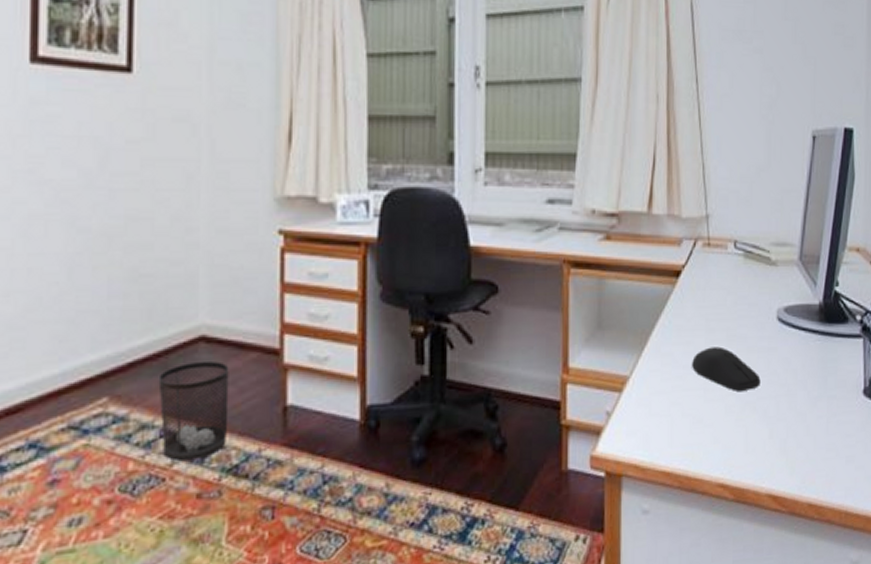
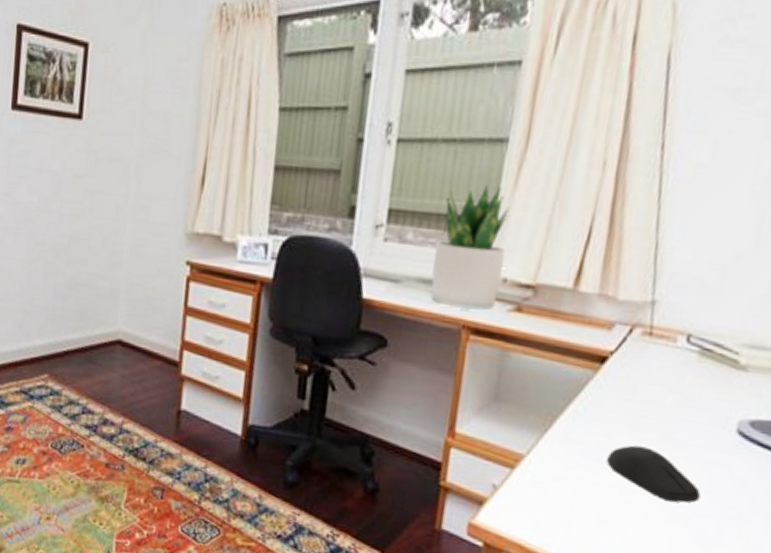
waste bin: present [158,360,229,460] -> none [83,359,138,437]
planter: none [530,123,591,245] -> present [431,185,510,311]

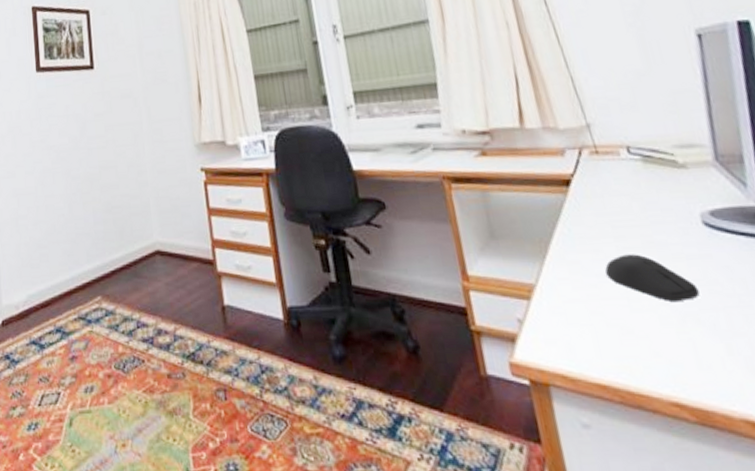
planter: present [431,185,510,311] -> none [396,58,463,163]

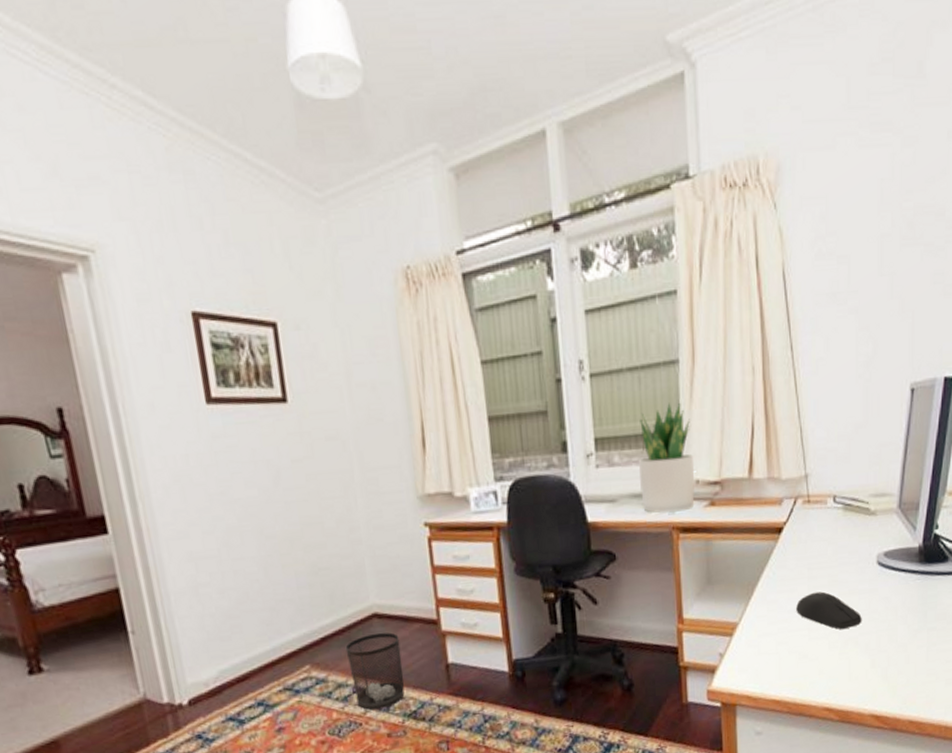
waste bin: none [131,269,184,346] -> present [345,632,405,710]
planter: none [396,58,463,163] -> present [638,403,695,514]

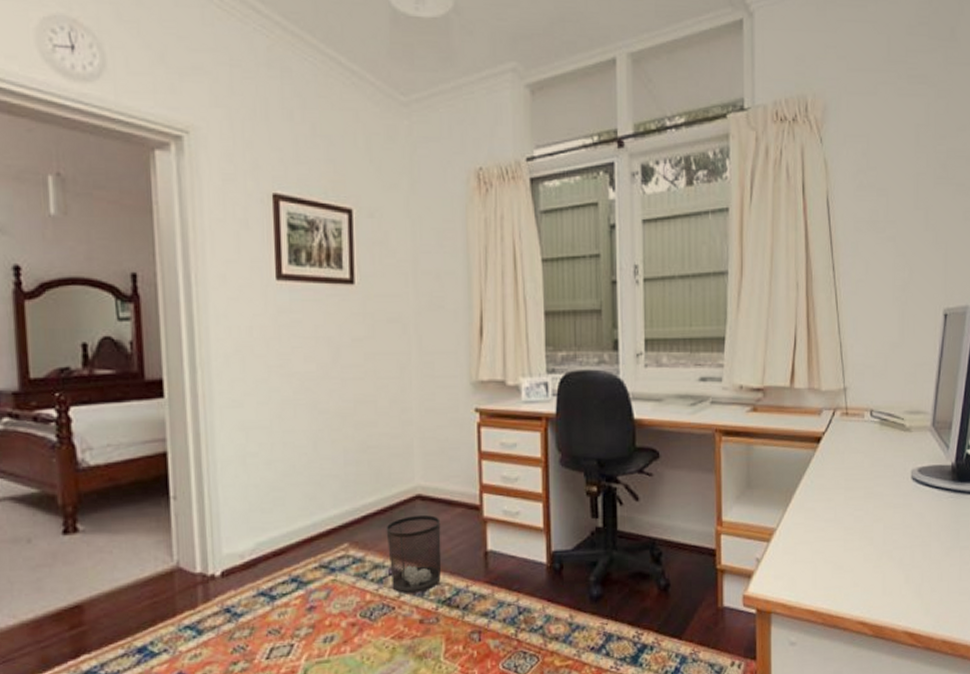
planter: present [638,403,695,514] -> none [685,311,739,416]
computer mouse: present [796,591,862,629] -> none [833,503,897,542]

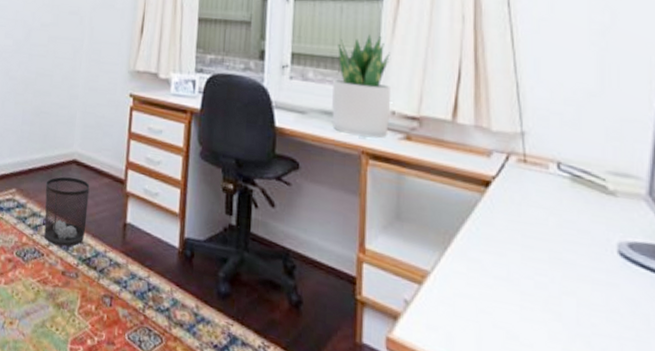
planter: none [685,311,739,416] -> present [332,34,392,139]

